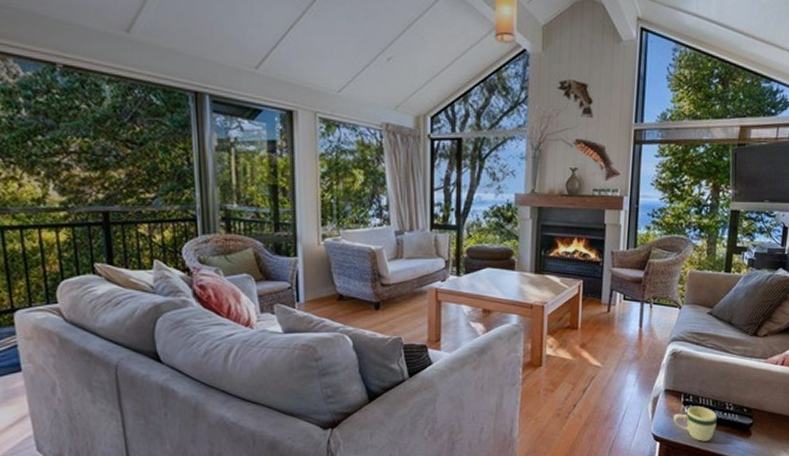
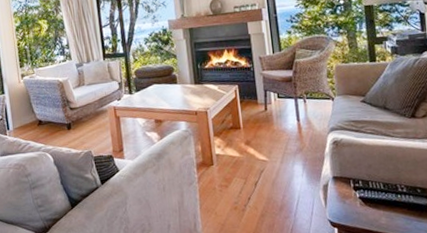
mug: present [673,406,717,442] -> none [347,190,392,225]

